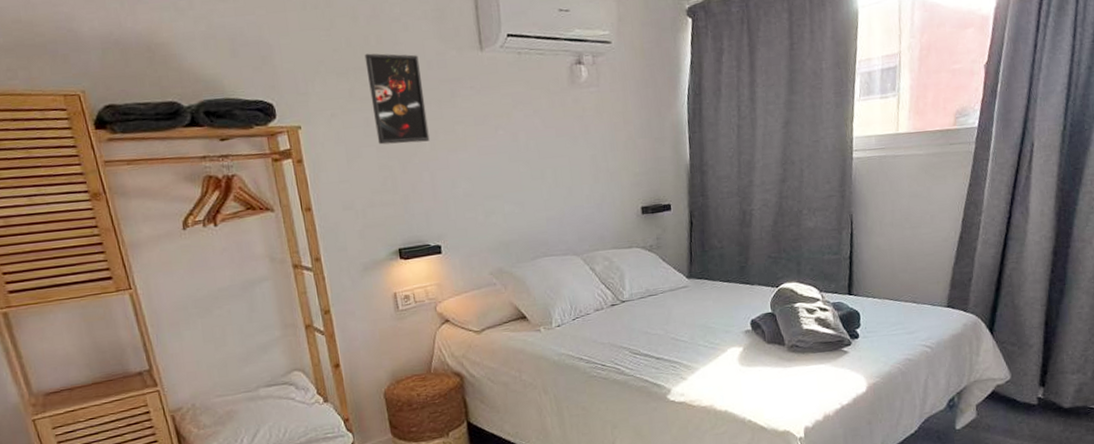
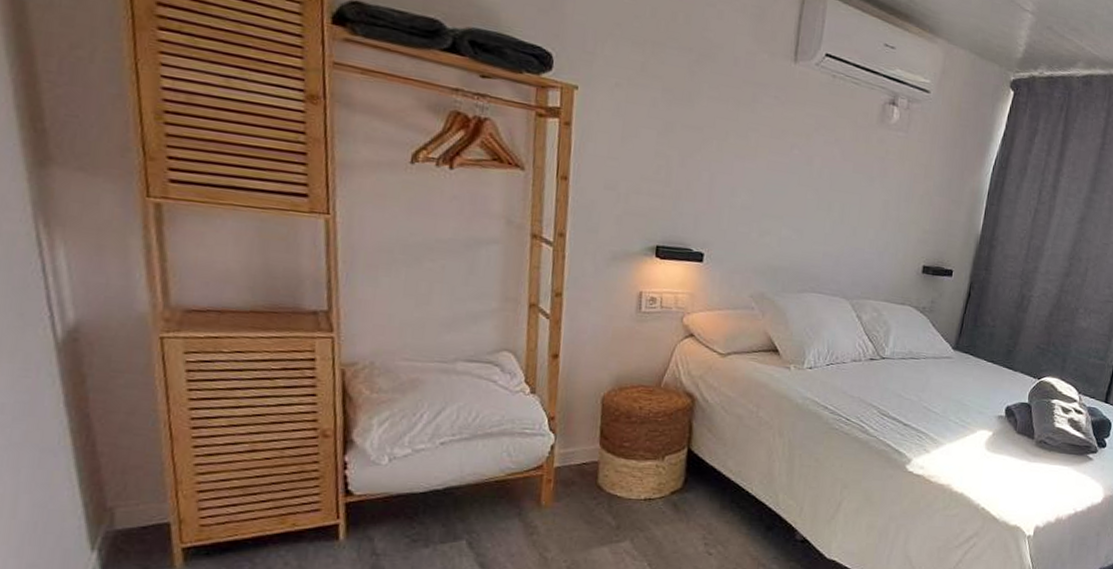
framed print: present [364,53,430,145] -> none [660,30,727,141]

